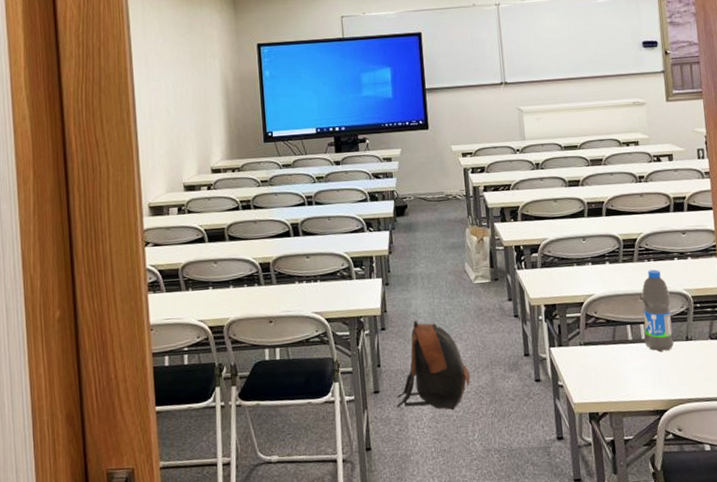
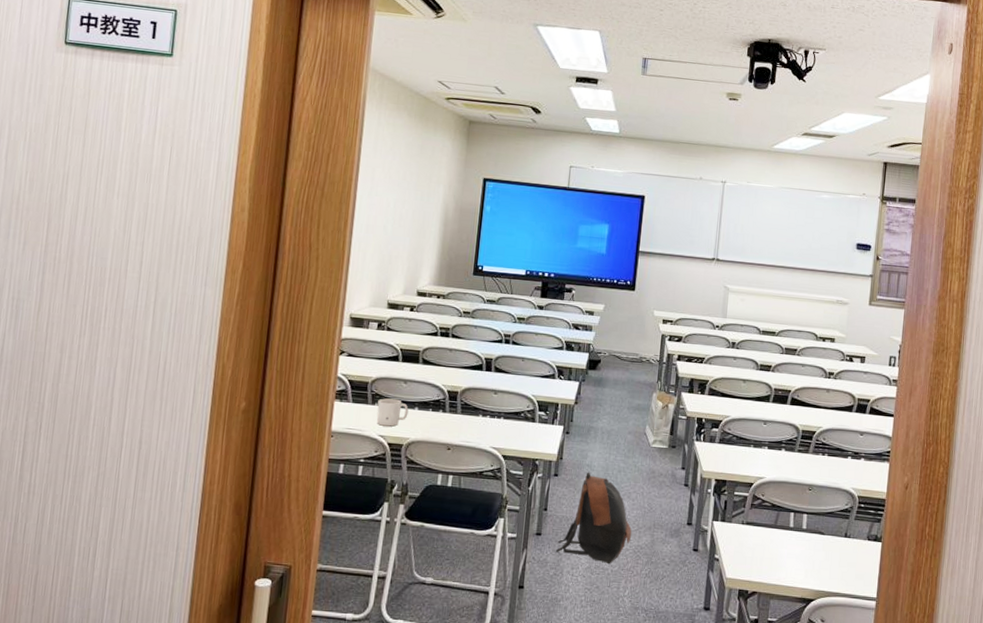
mug: none [191,280,224,311] -> present [376,398,409,427]
water bottle: present [641,269,675,352] -> none [804,464,838,544]

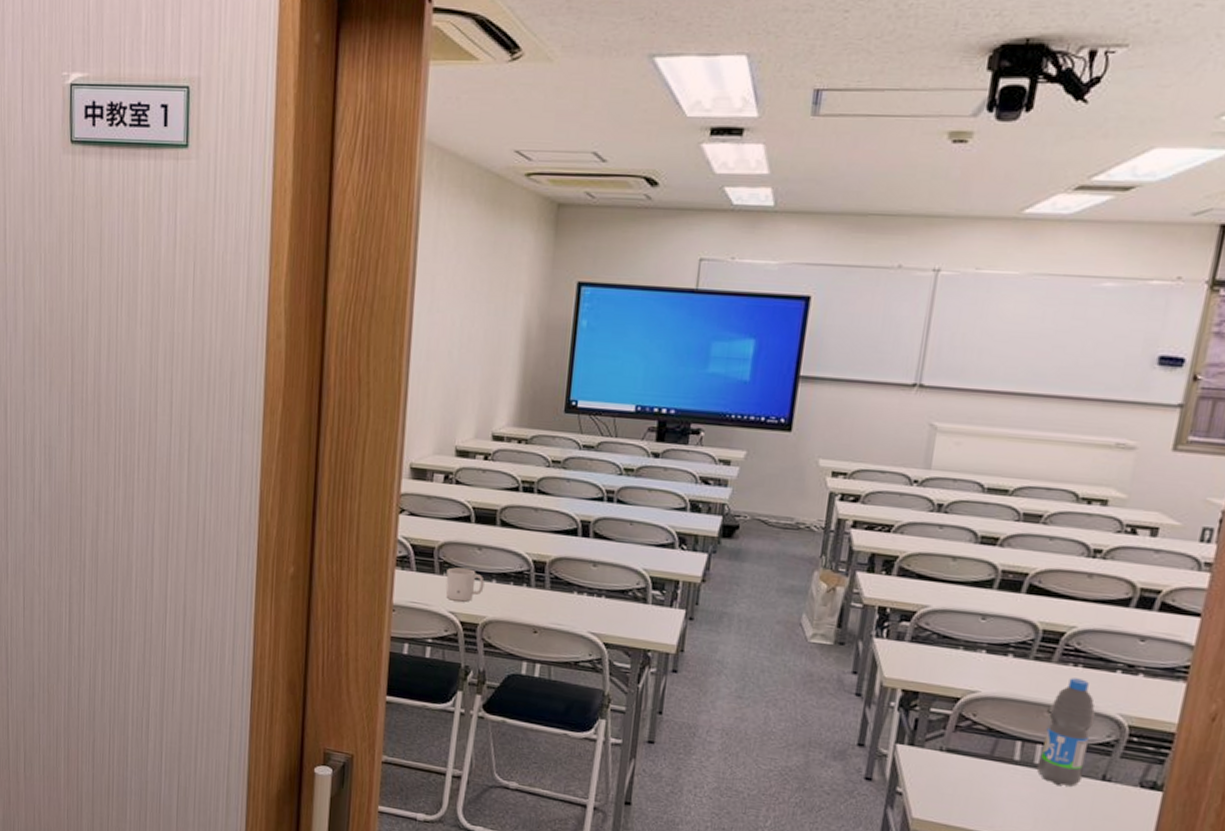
backpack: present [556,472,632,563] -> none [674,669,778,786]
water bottle: none [804,464,838,544] -> present [1036,678,1096,787]

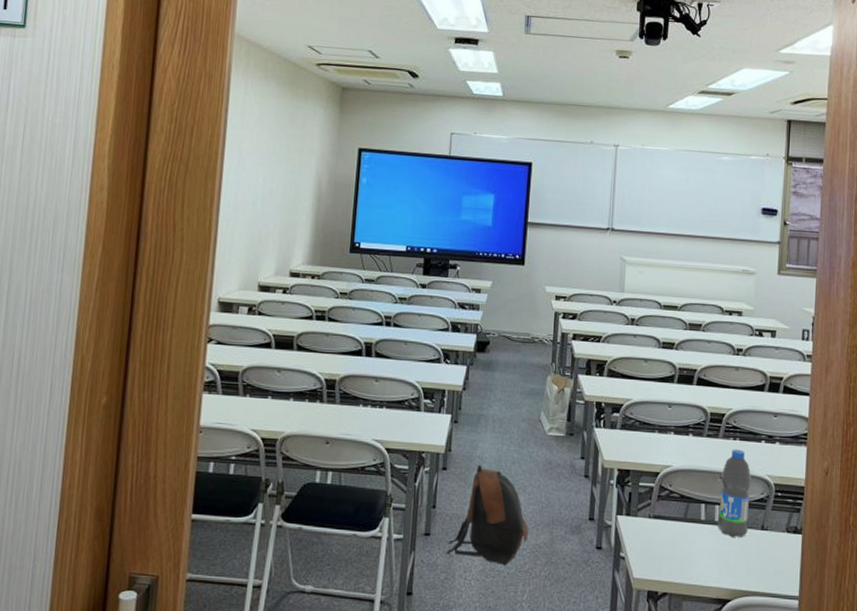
mug: present [445,567,485,602] -> none [248,389,283,420]
backpack: none [674,669,778,786] -> present [447,464,529,565]

